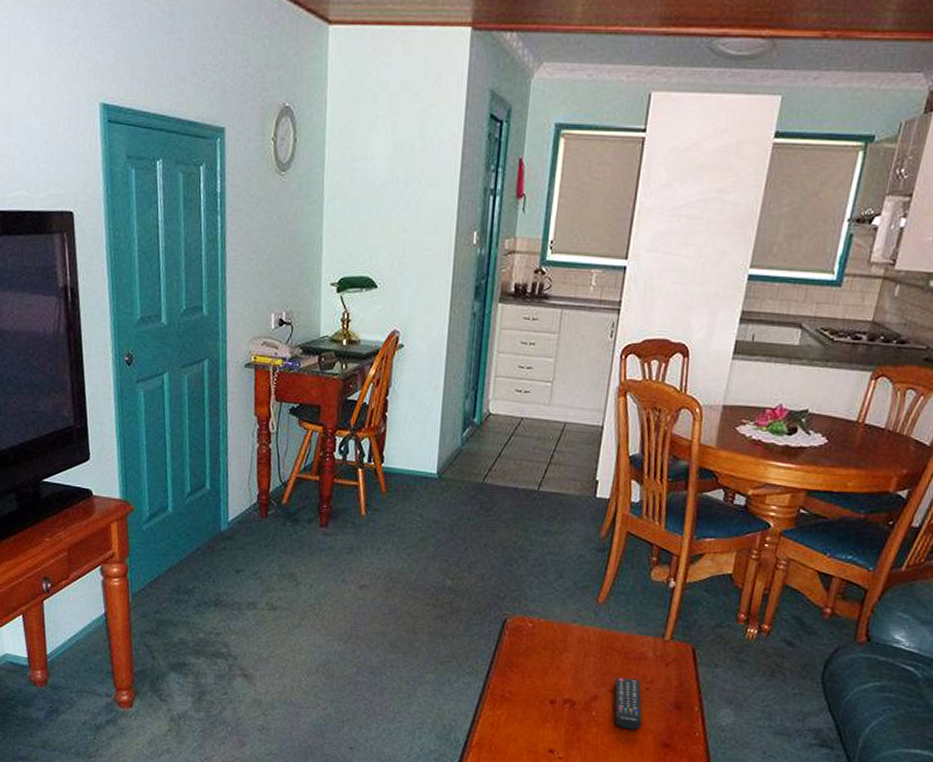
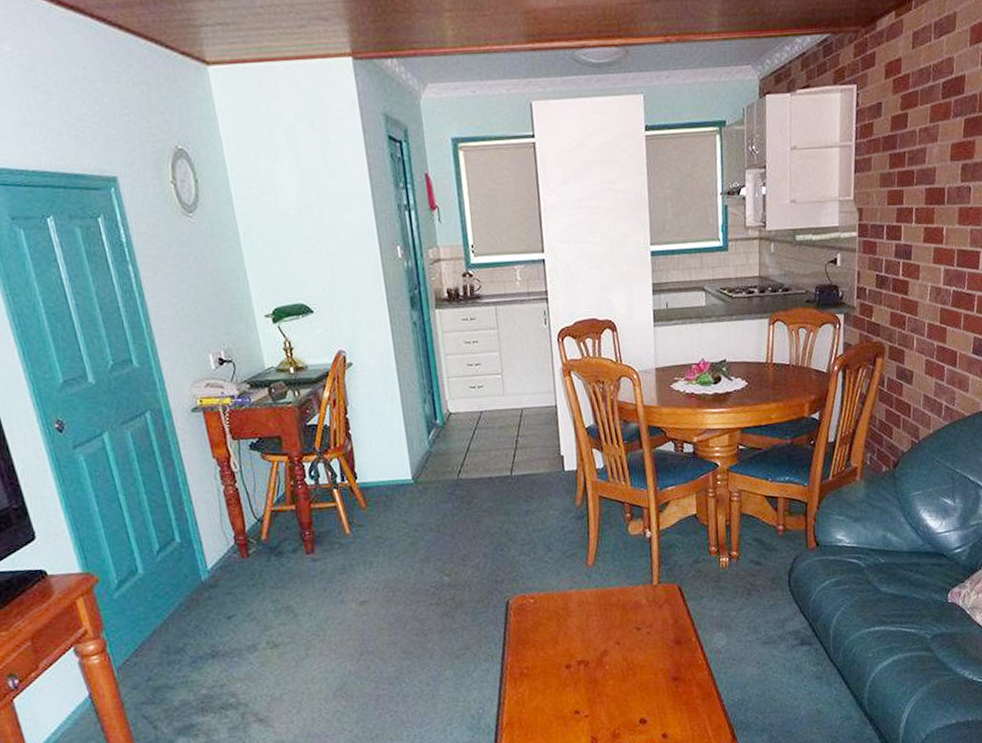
remote control: present [615,676,642,730] -> none [619,626,651,674]

